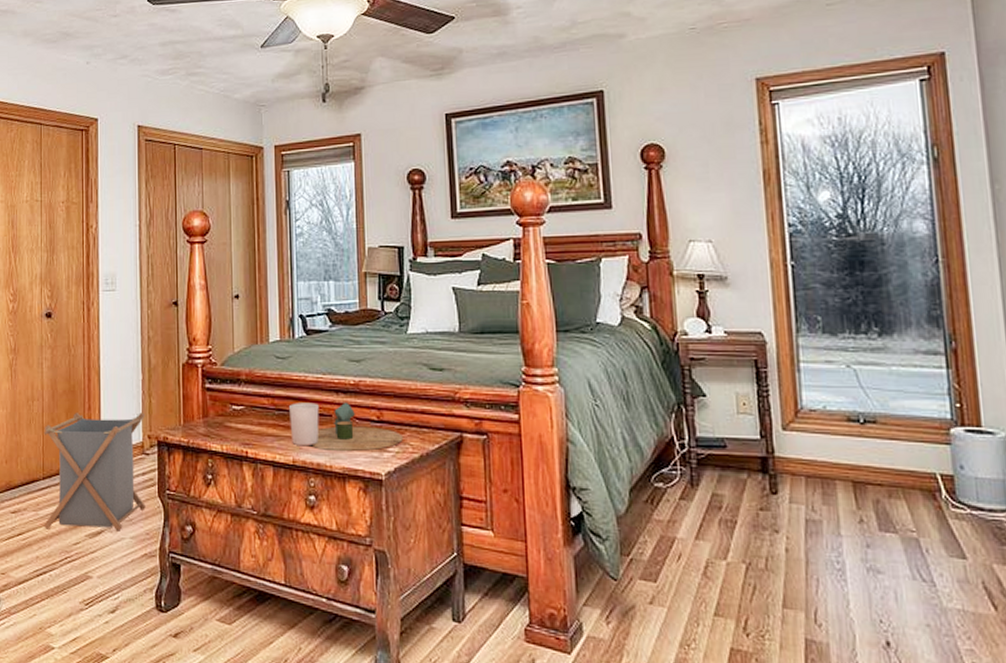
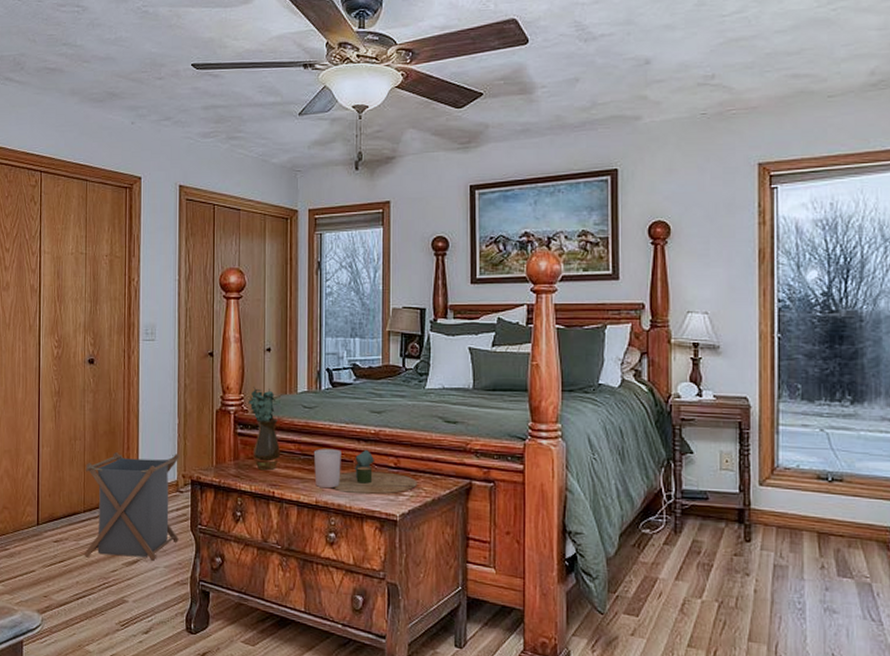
vase: none [216,337,254,429] -> present [248,387,281,471]

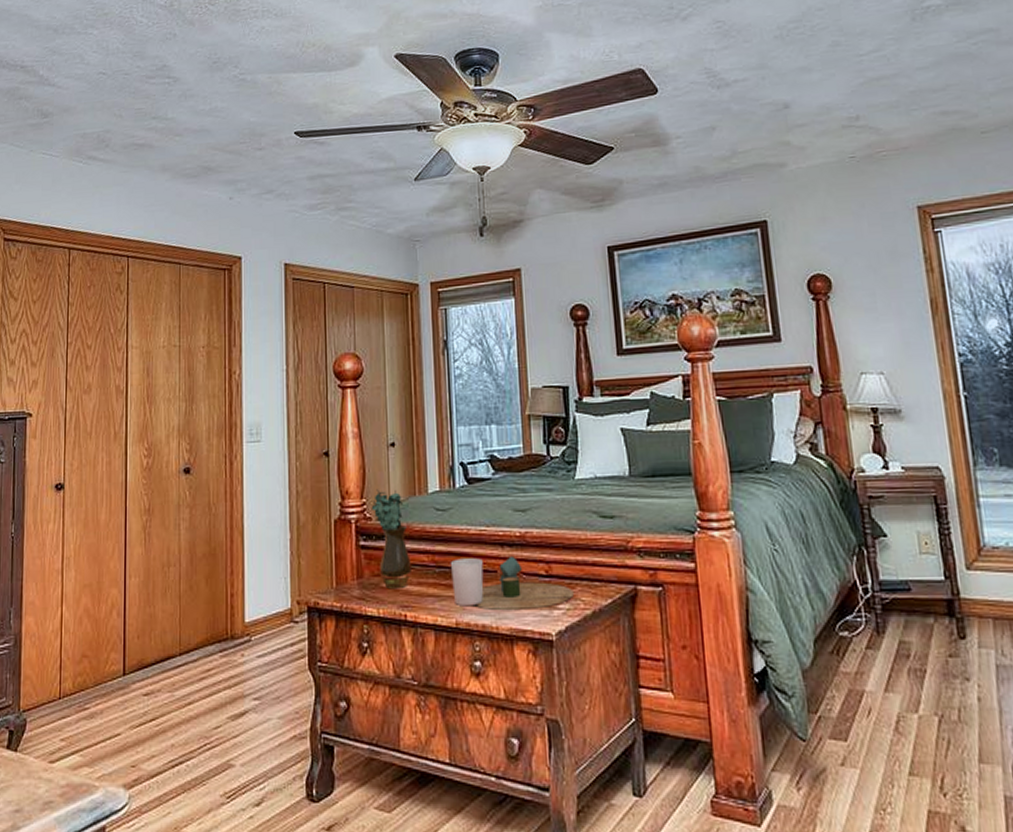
laundry basket: present [84,452,181,561] -> none [180,575,295,713]

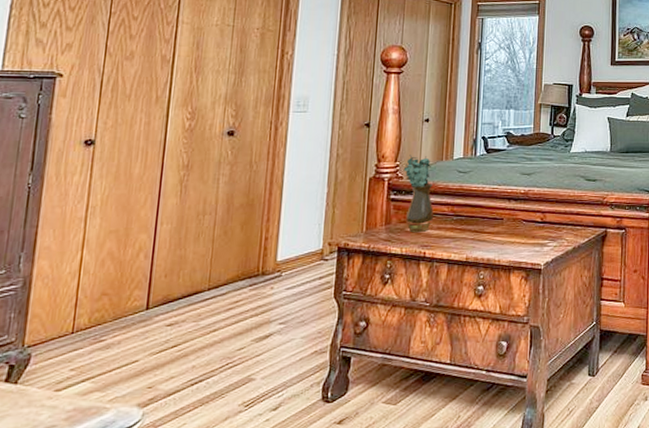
candle holder: present [450,558,484,607] -> none [466,209,493,246]
decorative tray: present [471,555,574,611] -> none [479,207,560,248]

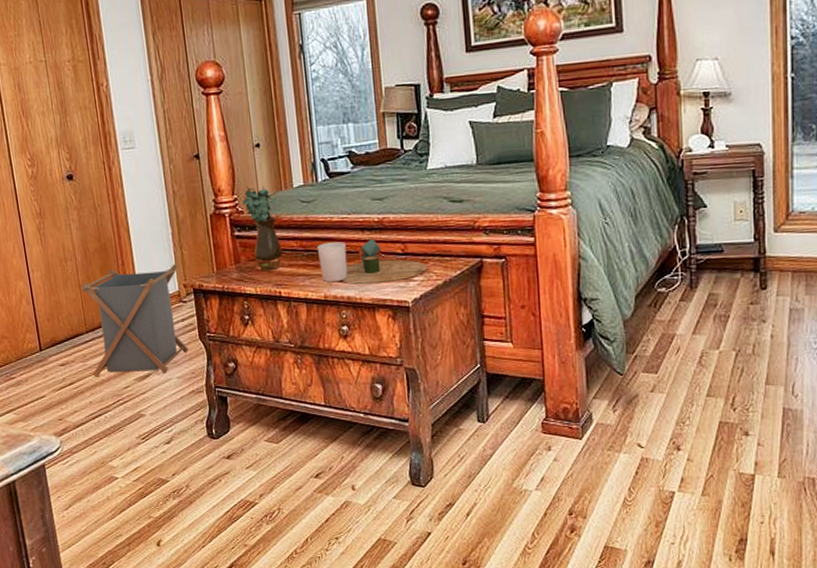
laundry basket: none [204,222,328,339] -> present [80,264,189,377]
candle holder: none [466,209,493,246] -> present [316,241,348,283]
decorative tray: none [479,207,560,248] -> present [336,238,427,285]

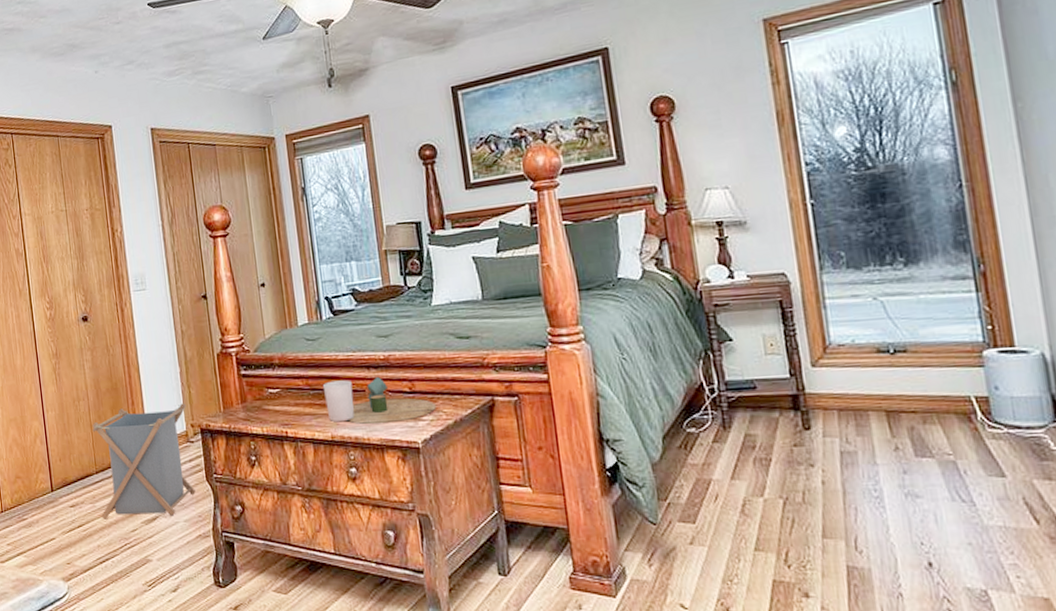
vase: present [242,186,283,272] -> none [248,325,289,411]

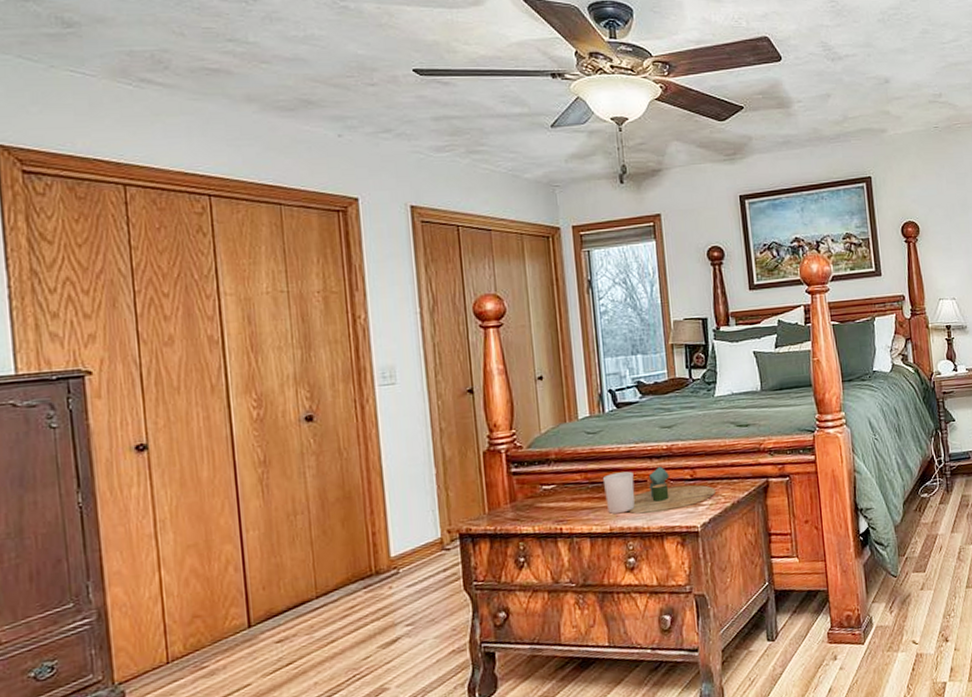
laundry basket: present [92,403,196,520] -> none [313,507,450,651]

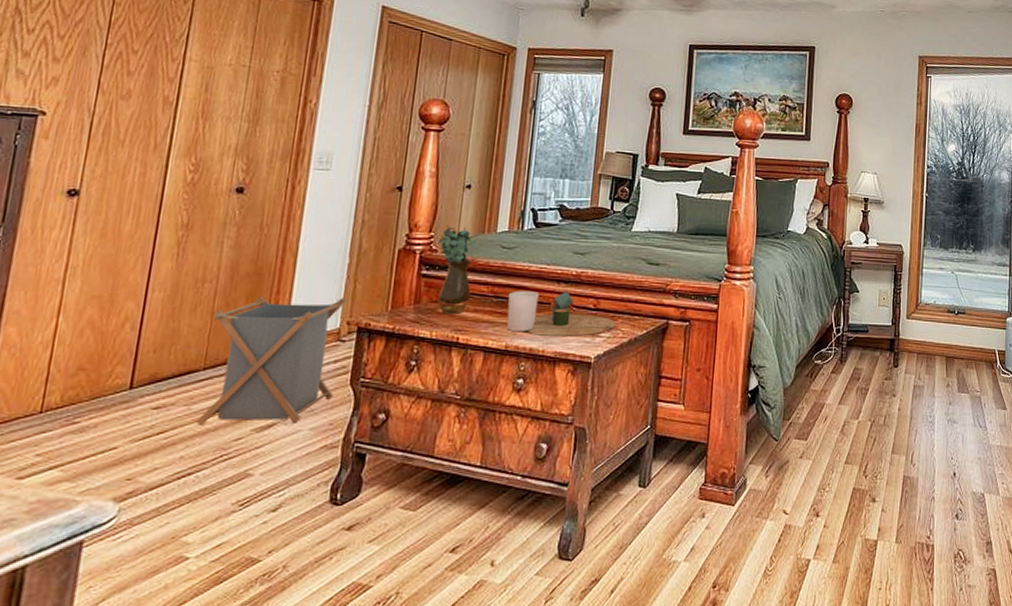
laundry basket: none [313,507,450,651] -> present [196,297,348,426]
vase: none [521,419,566,508] -> present [437,225,471,315]

